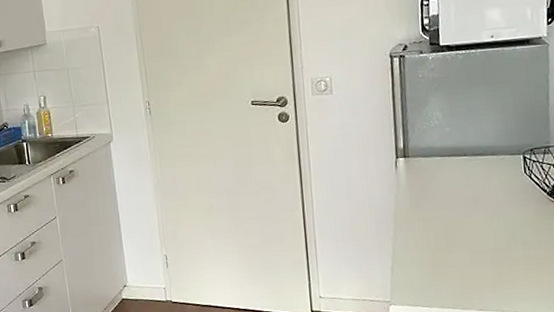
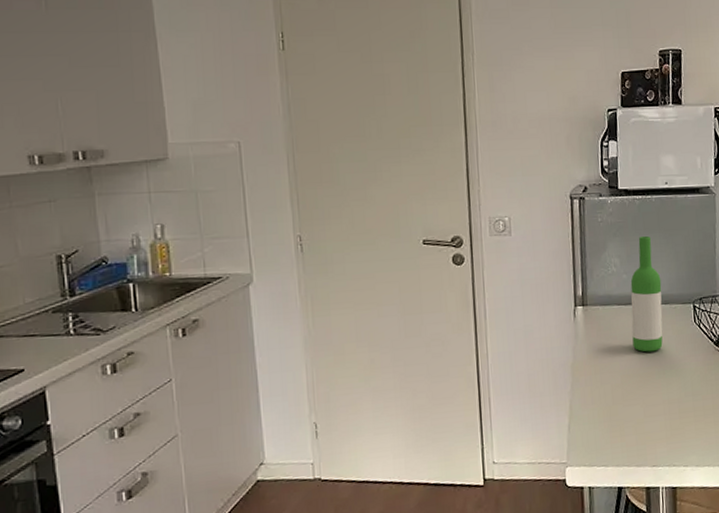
wine bottle: none [454,89,490,202] -> present [630,235,663,352]

